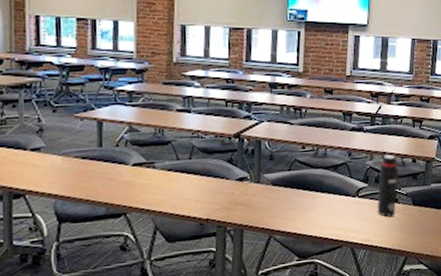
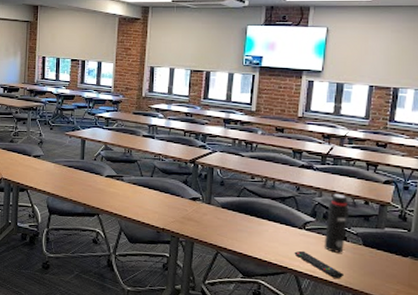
remote control: none [349,220,397,244] -> present [294,250,345,279]

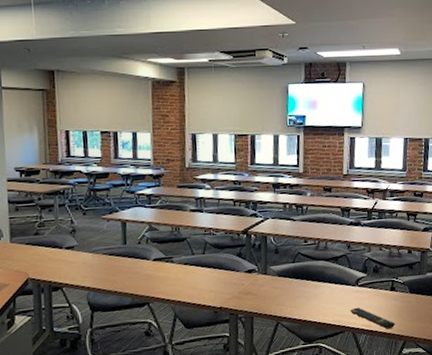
water bottle: present [324,193,349,253] -> none [376,246,396,304]

